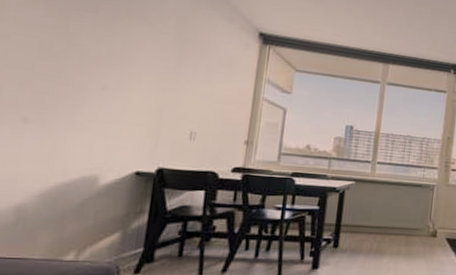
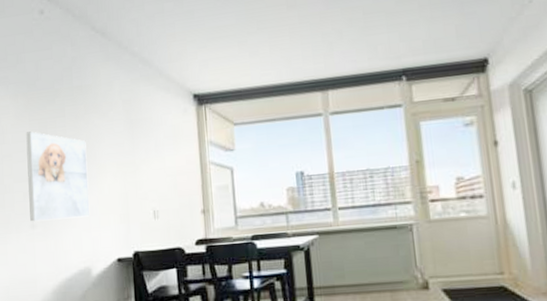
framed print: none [22,16,121,124] -> present [26,131,90,222]

